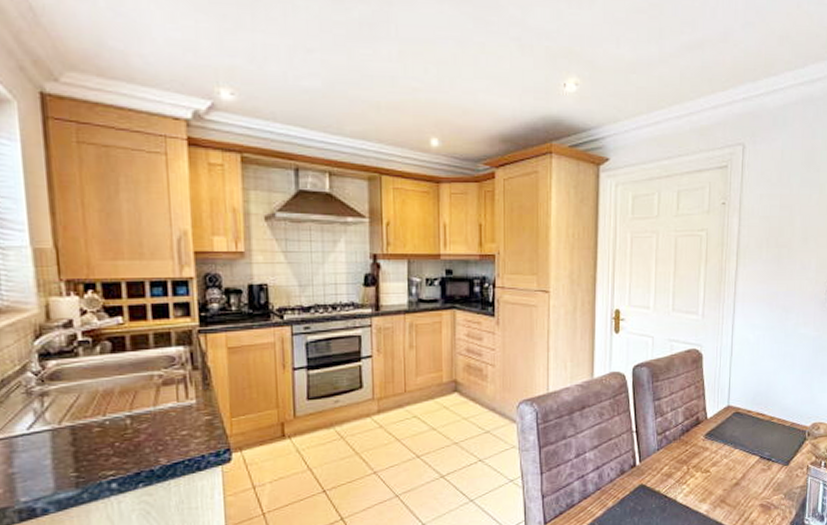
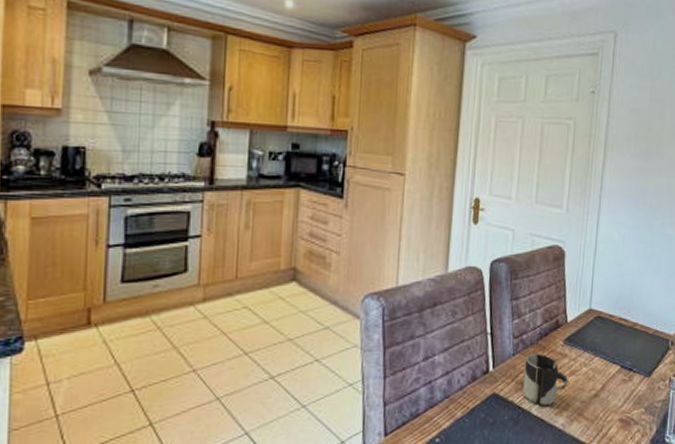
cup: none [668,448,711,495] -> present [523,354,569,407]

